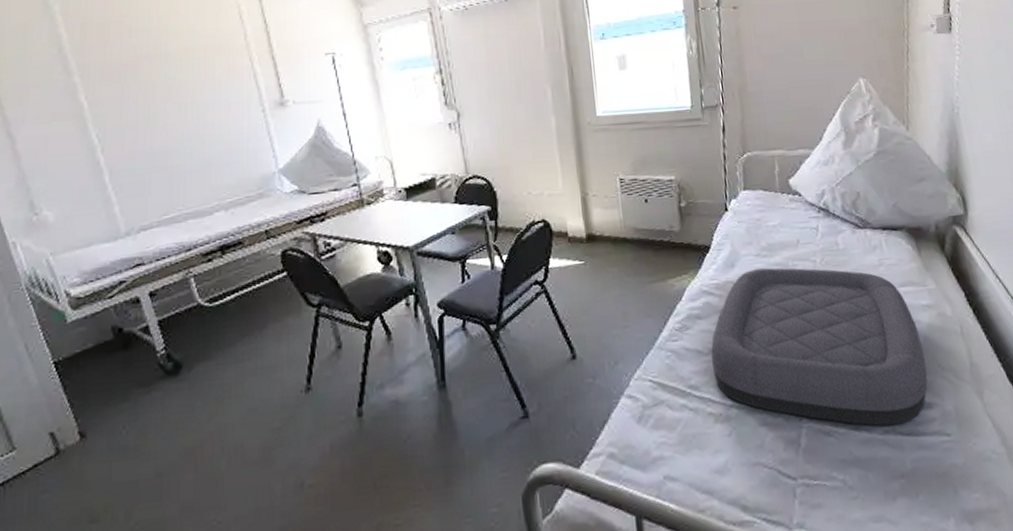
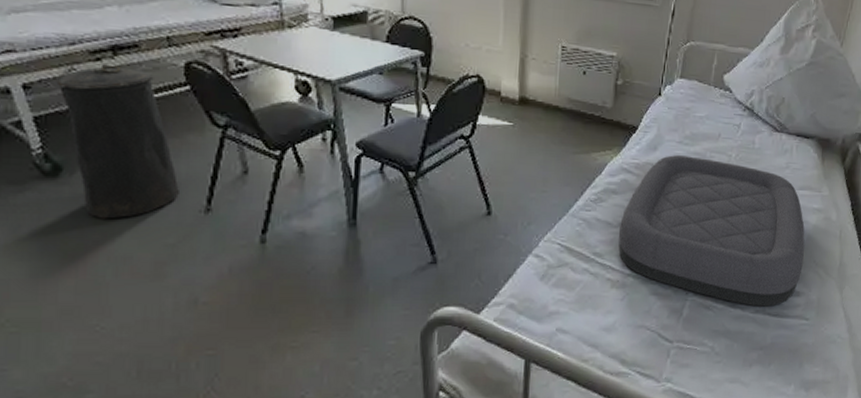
trash can: none [176,263,282,410] -> present [56,64,179,219]

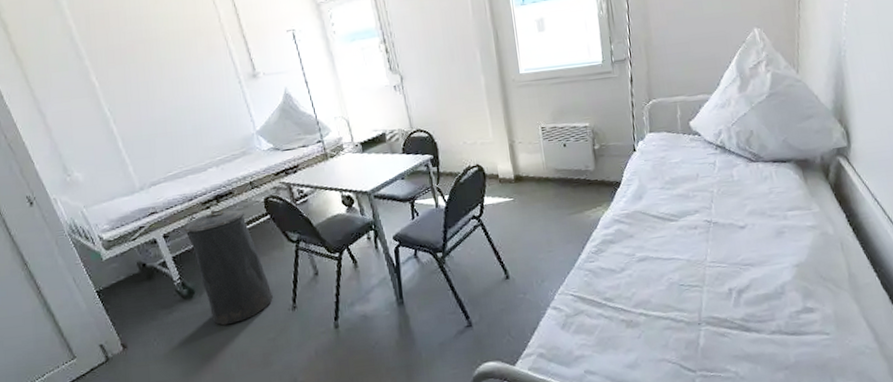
cushion: present [618,155,805,307] -> none [622,198,811,328]

